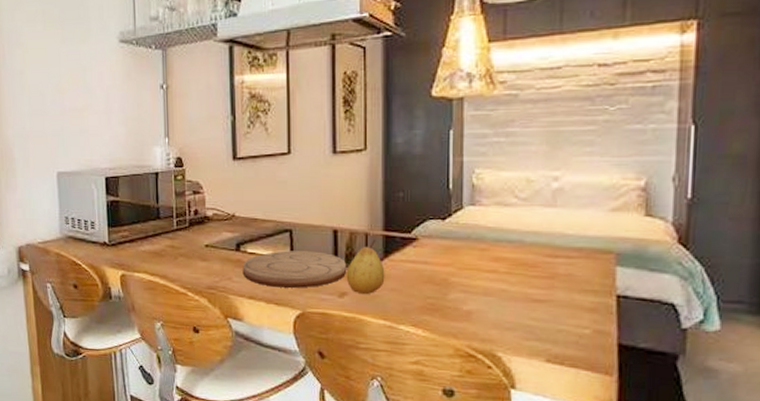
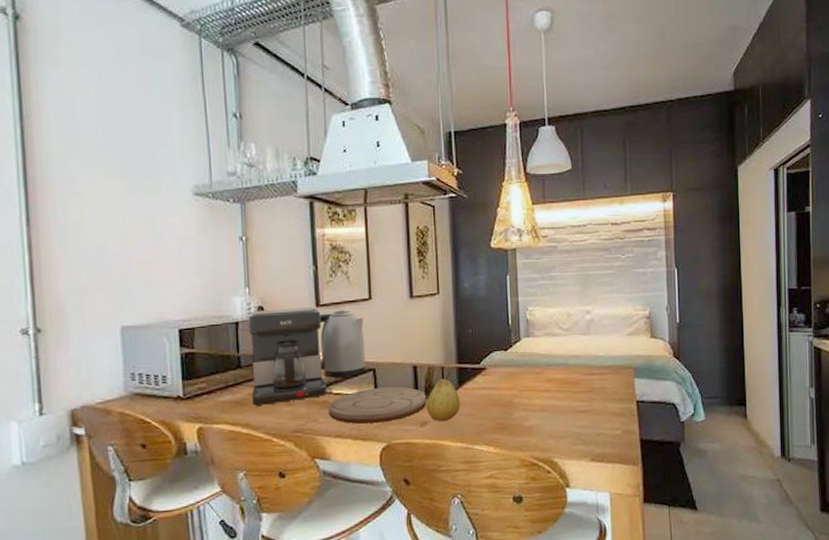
coffee maker: none [167,160,242,258] -> present [248,307,328,406]
kettle: none [236,164,282,236] -> present [320,310,366,378]

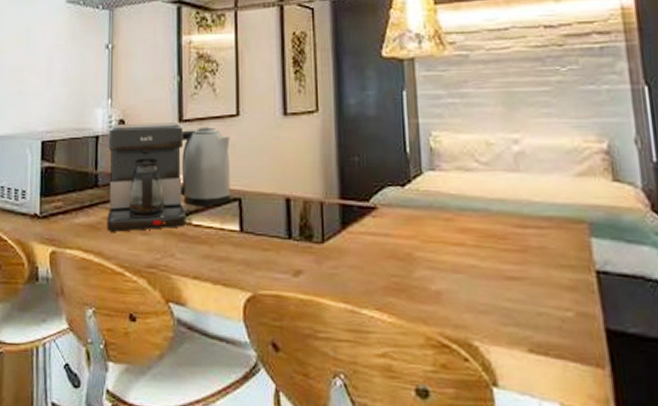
cutting board: present [328,387,426,424] -> none [187,222,301,266]
fruit: present [426,371,460,421] -> none [300,208,344,272]

